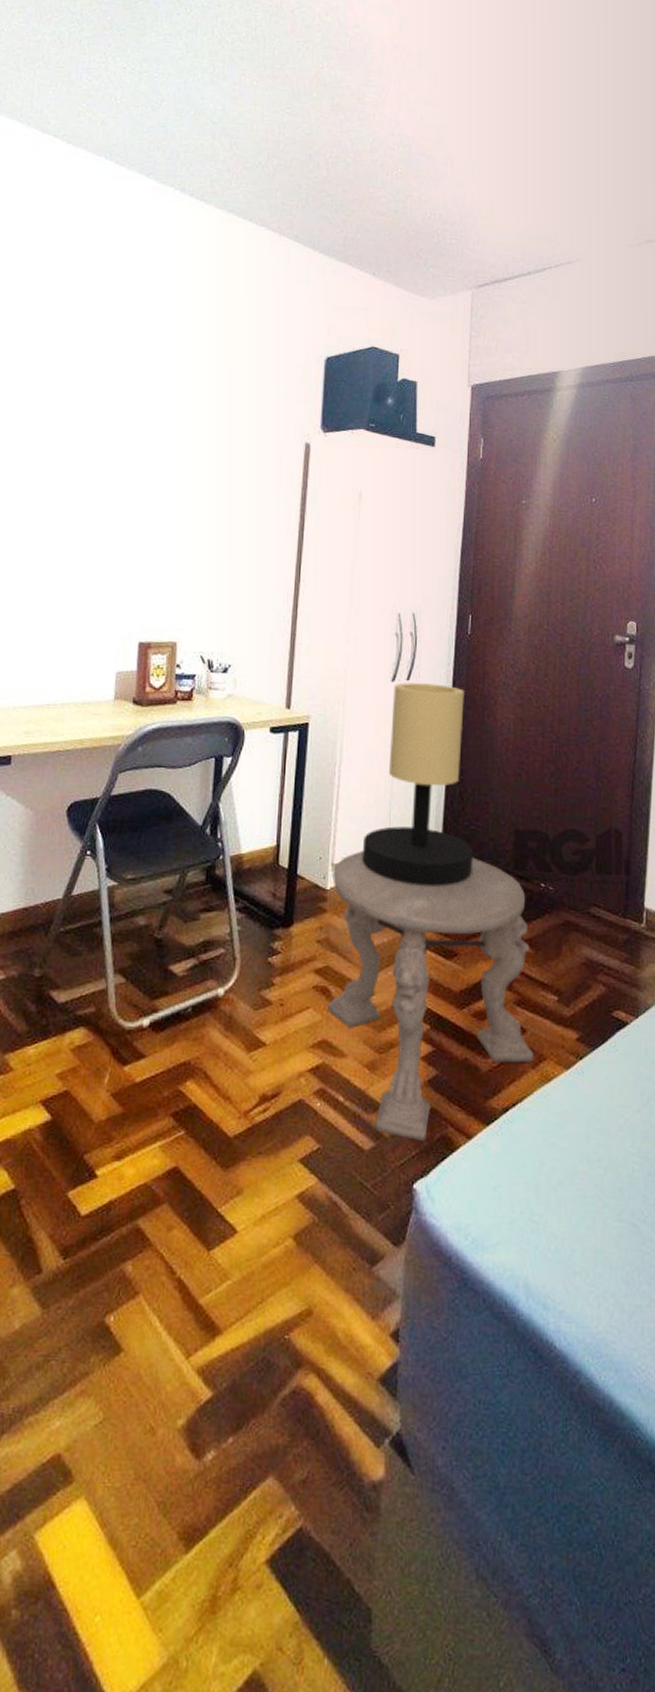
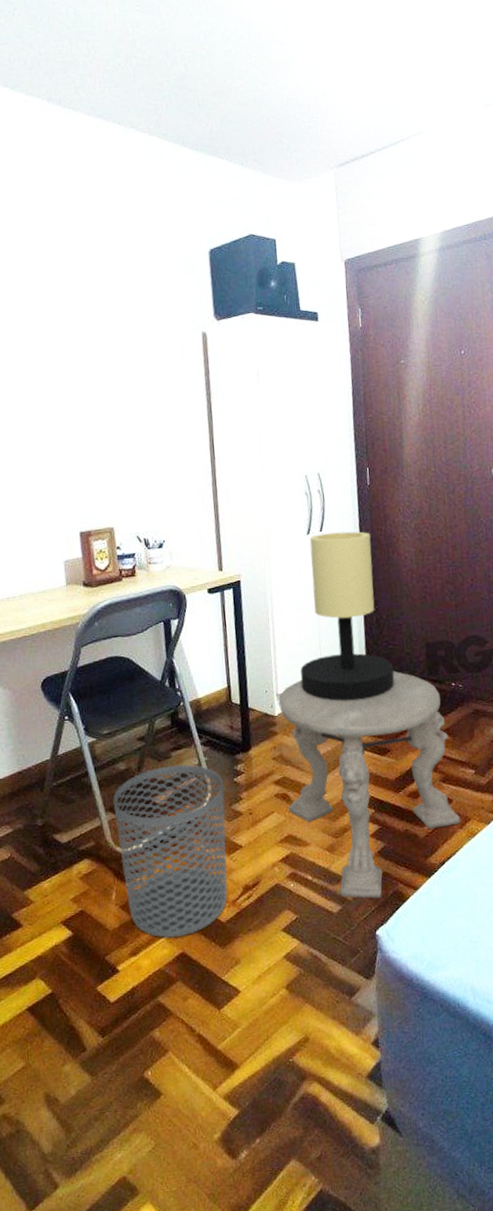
waste bin: none [121,929,255,1147] -> present [113,764,228,938]

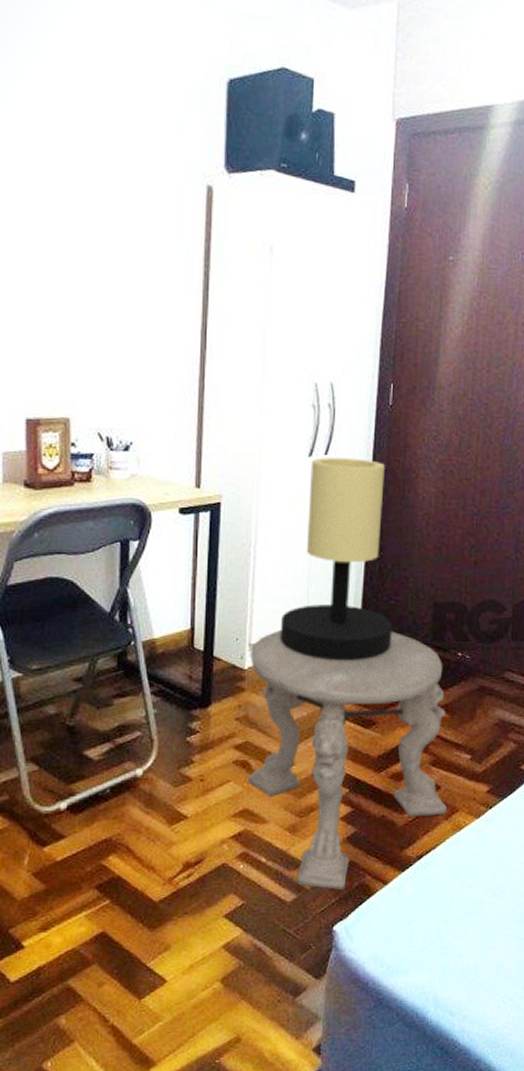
waste bin: present [113,764,228,938] -> none [36,714,173,915]

